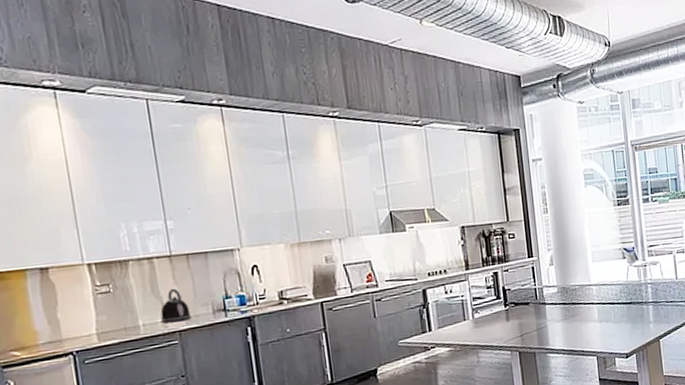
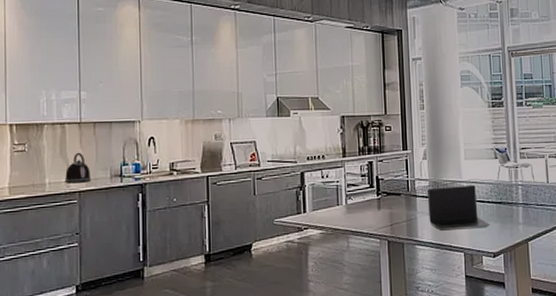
laptop computer: none [556,288,621,337] -> present [428,185,490,231]

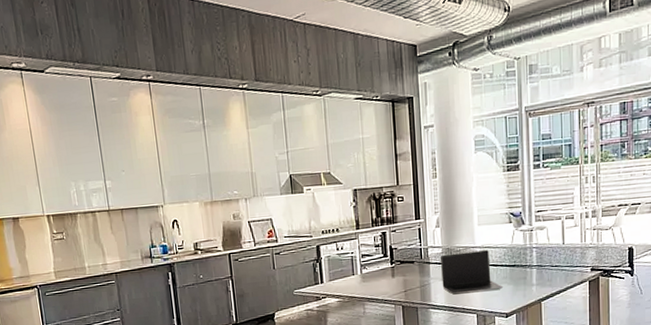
kettle: present [65,152,91,184] -> none [101,237,124,266]

